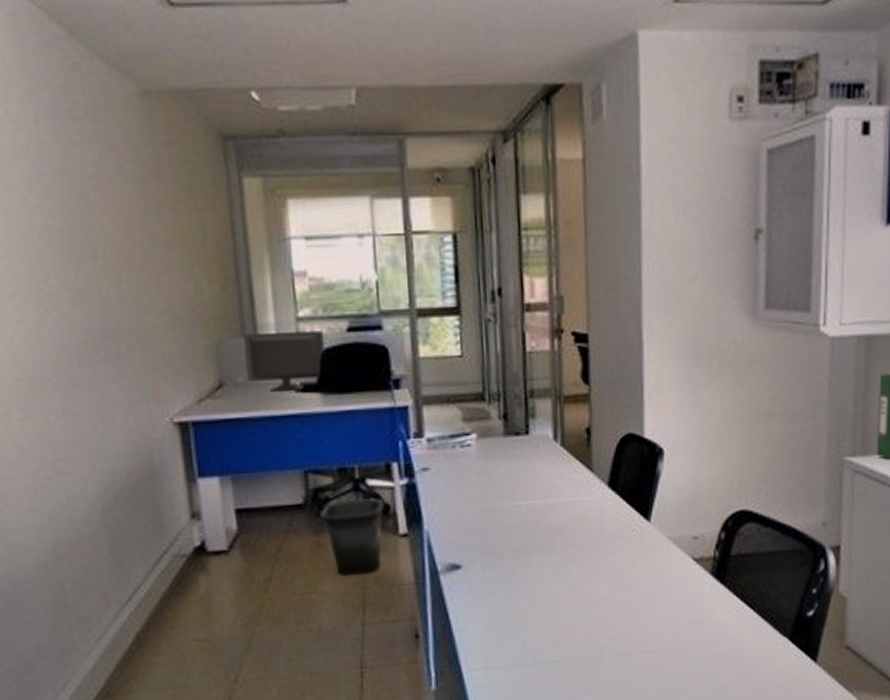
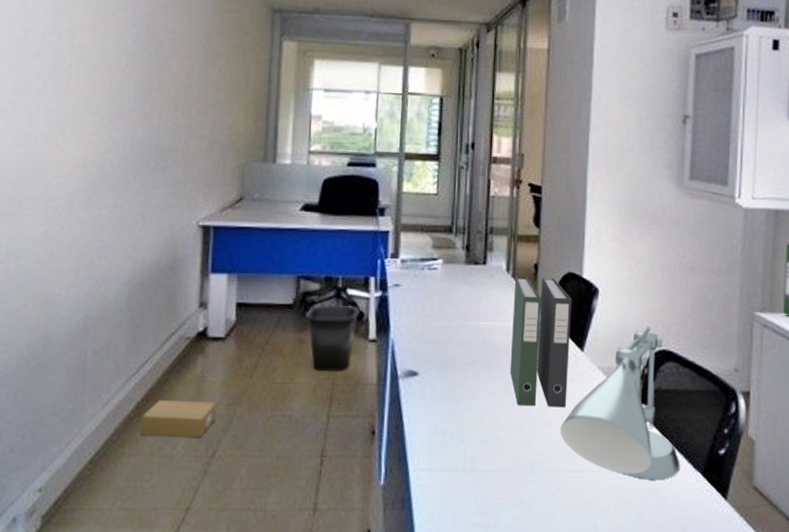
box: none [145,623,232,668] -> present [141,400,216,438]
computer monitor: present [243,330,325,393] -> none [263,159,328,210]
binder: none [564,441,635,588] -> present [510,275,572,408]
desk lamp: none [629,486,766,651] -> present [560,327,681,479]

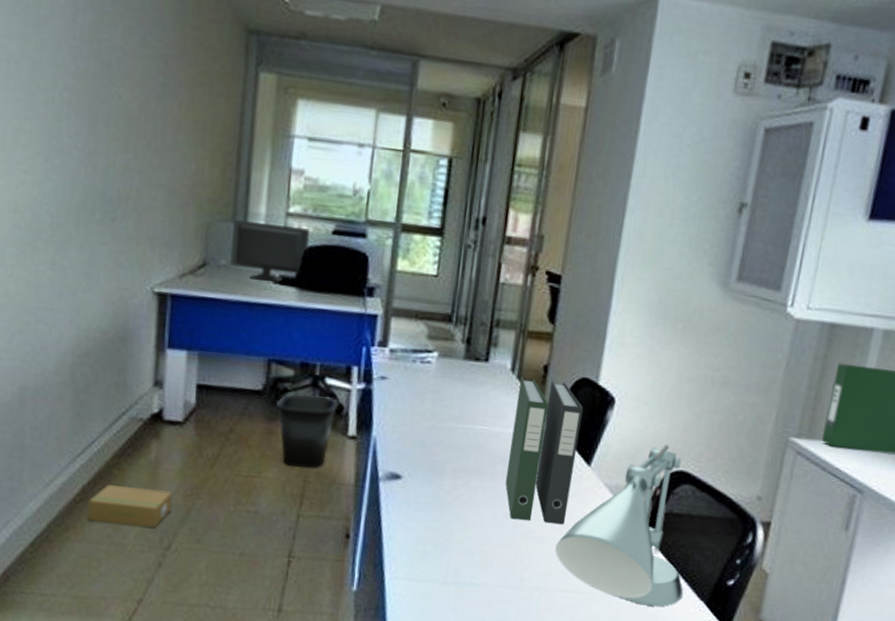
computer monitor: none [263,159,328,210] -> present [230,219,310,282]

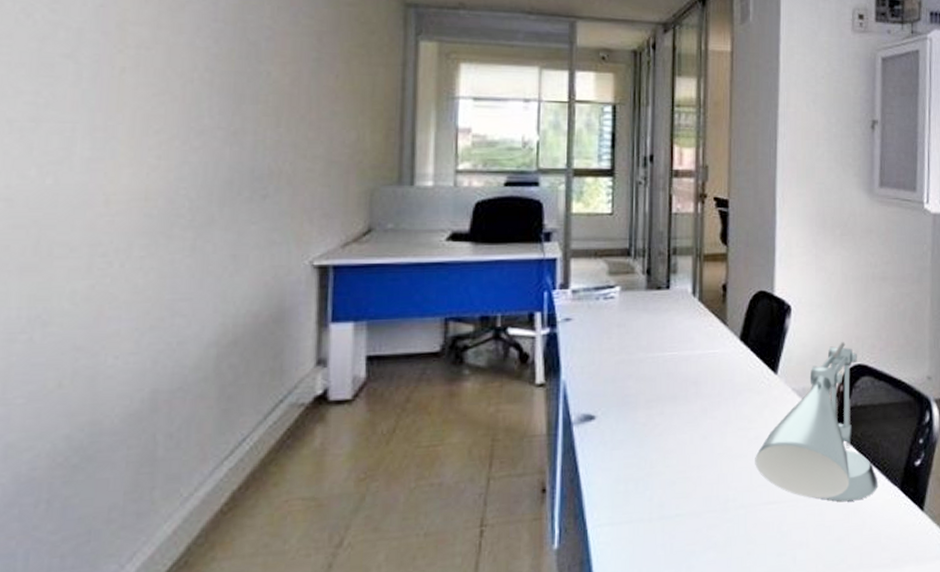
box: present [87,485,173,529] -> none [238,479,343,532]
computer monitor: present [230,219,310,282] -> none [398,182,481,240]
waste bin: present [276,394,339,468] -> none [457,348,524,427]
binder: present [505,377,584,525] -> none [699,297,764,439]

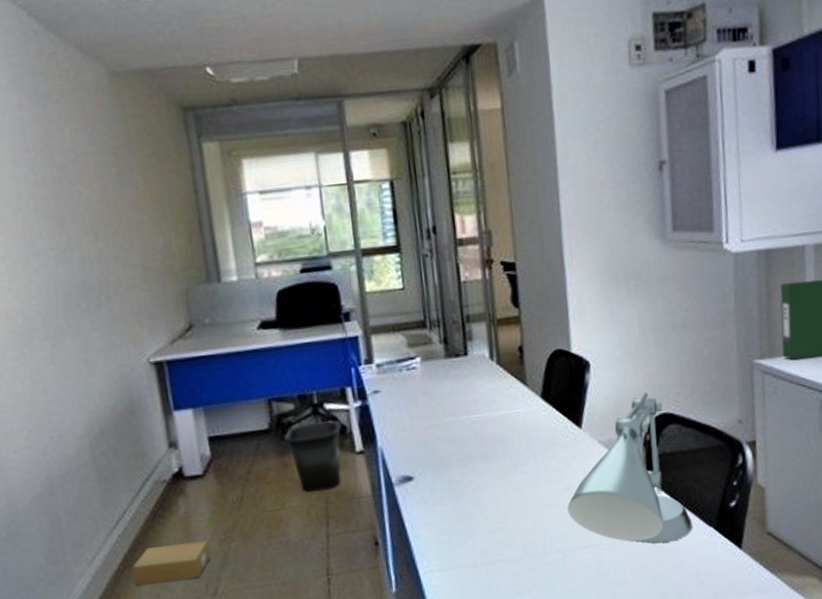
box: none [238,479,343,532] -> present [132,541,210,585]
waste bin: none [457,348,524,427] -> present [284,420,341,493]

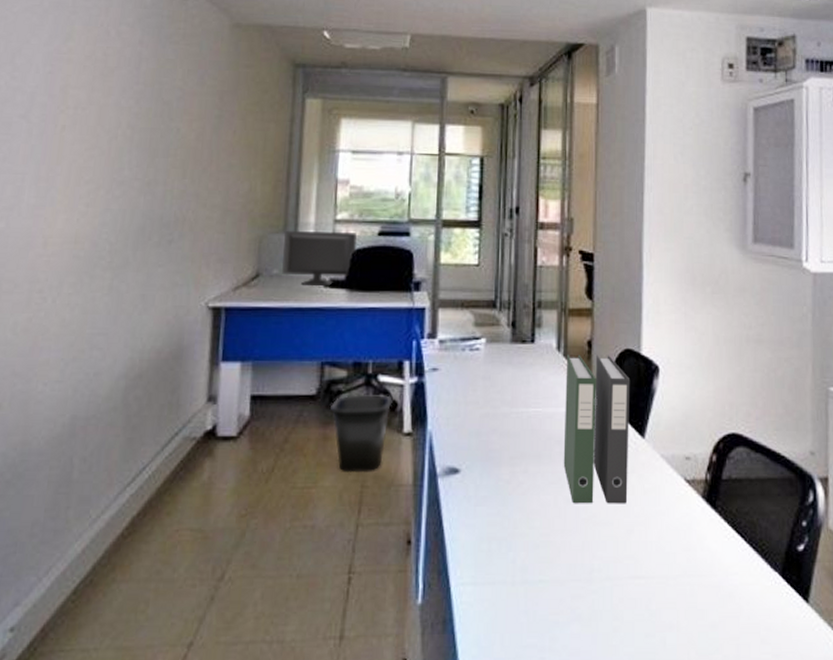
box: present [132,541,210,585] -> none [135,512,226,558]
computer monitor: none [208,273,281,330] -> present [282,230,357,287]
binder: none [500,357,571,492] -> present [563,354,631,504]
desk lamp: present [567,392,693,543] -> none [621,408,757,583]

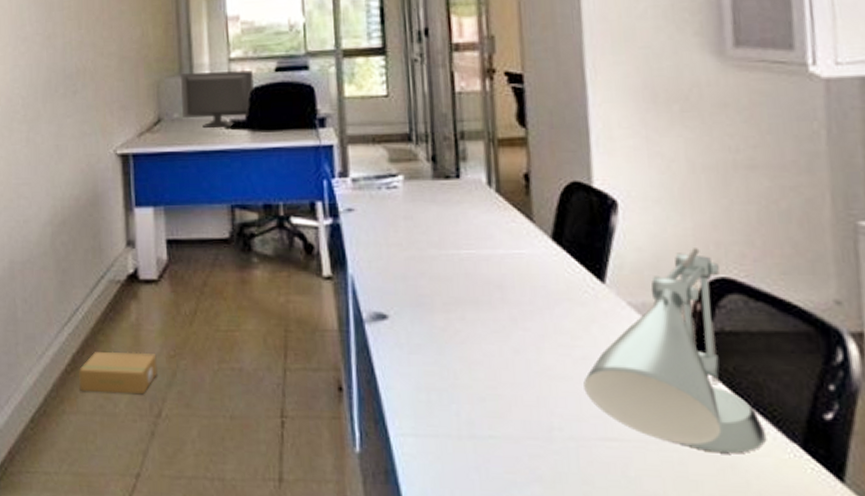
box: none [135,512,226,558] -> present [79,351,157,395]
waste bin: present [331,395,393,473] -> none [245,238,308,317]
binder: present [563,354,631,504] -> none [500,189,589,357]
desk lamp: none [621,408,757,583] -> present [583,248,767,453]

